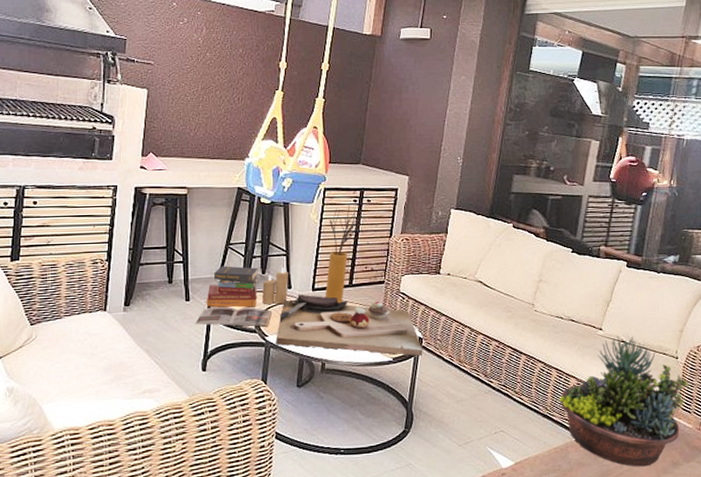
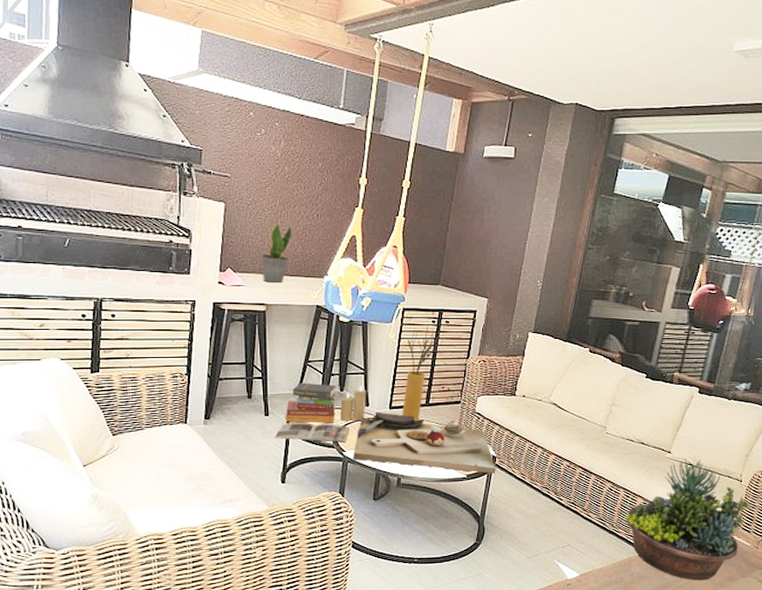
potted plant: none [183,108,214,167] -> present [261,223,292,284]

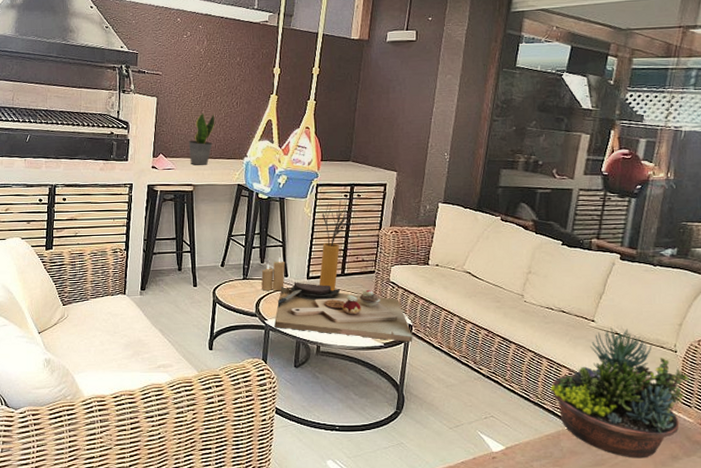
magazine: present [274,422,349,442] -> none [202,293,270,311]
books: present [285,382,337,424] -> none [211,255,258,294]

